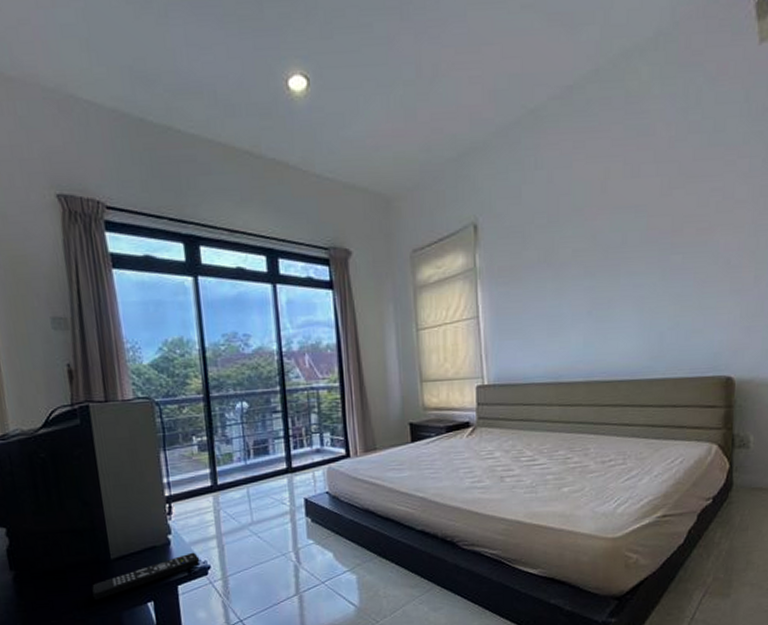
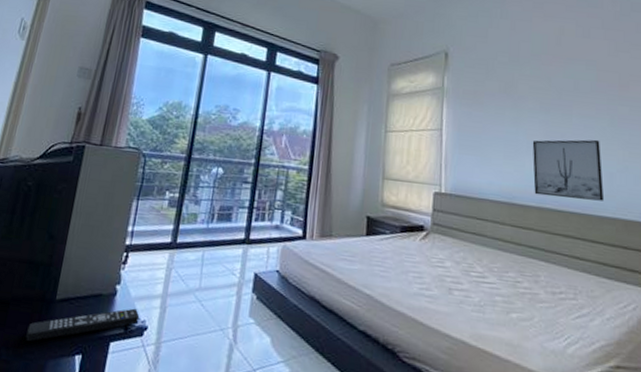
wall art: none [577,298,654,369] -> present [532,139,605,201]

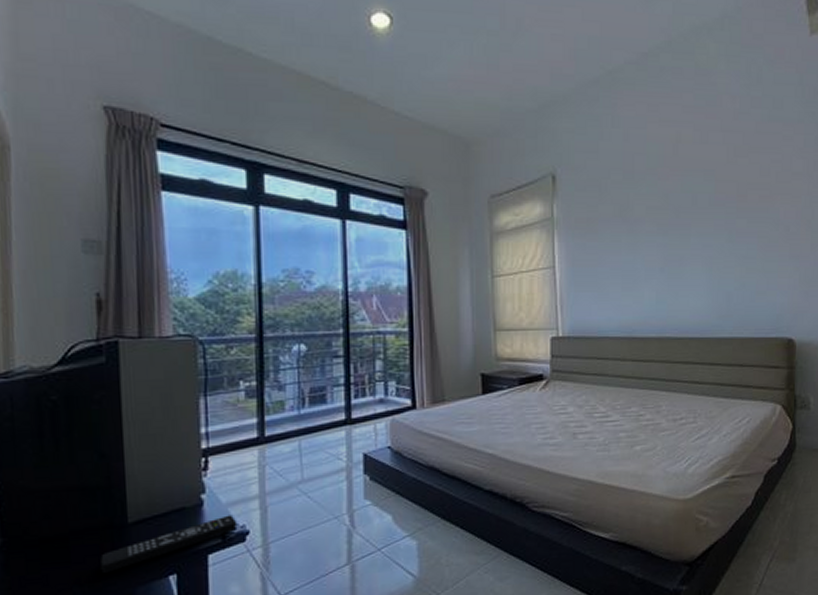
wall art: present [532,139,605,201] -> none [650,258,722,325]

